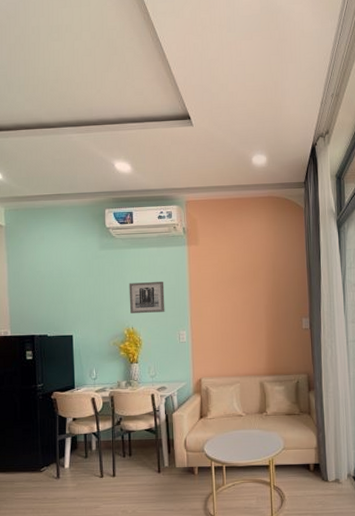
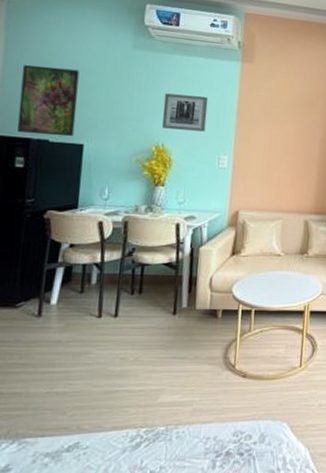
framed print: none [22,274,65,332] -> present [17,65,80,137]

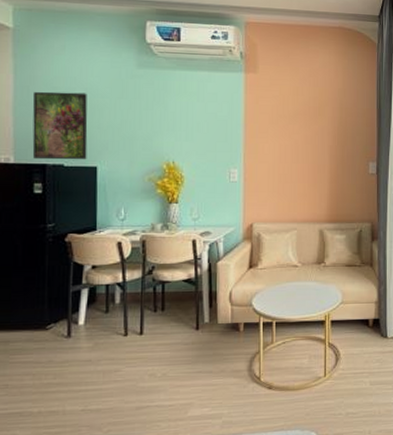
wall art: present [162,93,209,132] -> none [171,110,215,146]

